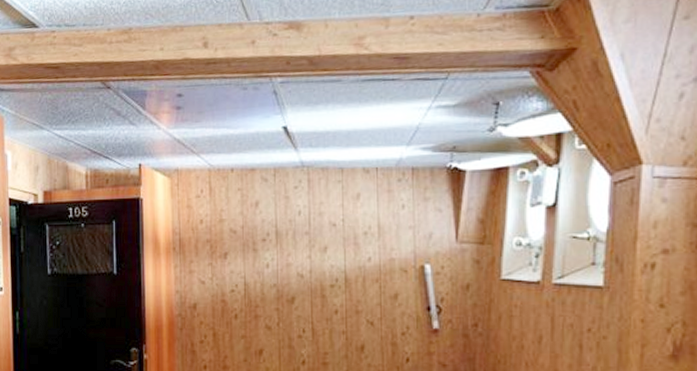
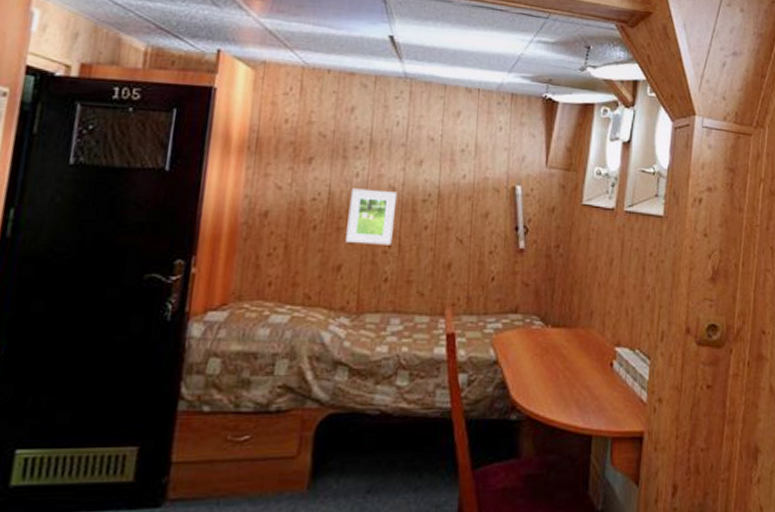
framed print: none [263,278,306,330] -> present [346,188,398,245]

